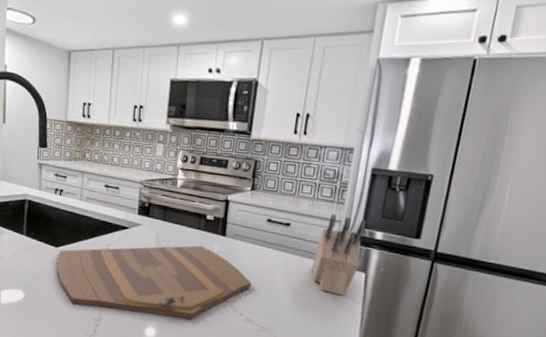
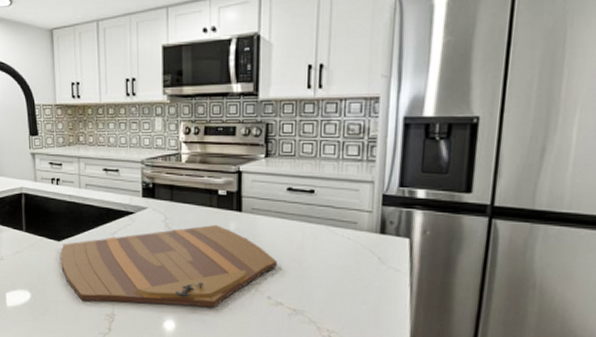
knife block: present [311,214,367,296] -> none [344,175,405,267]

